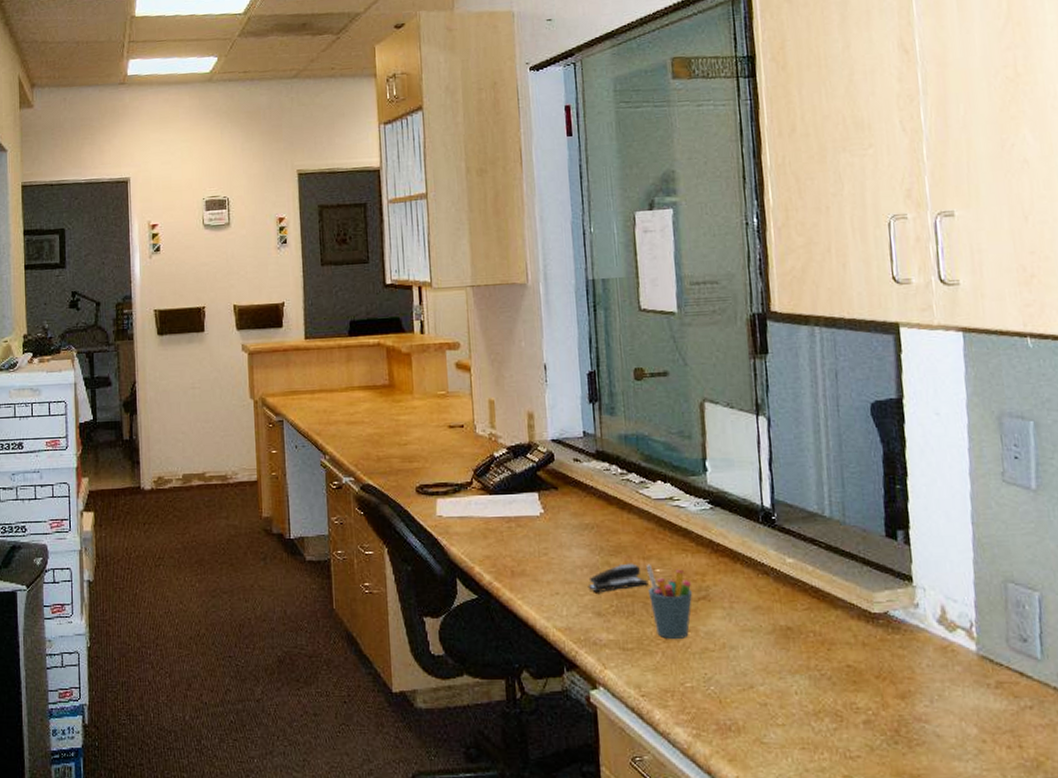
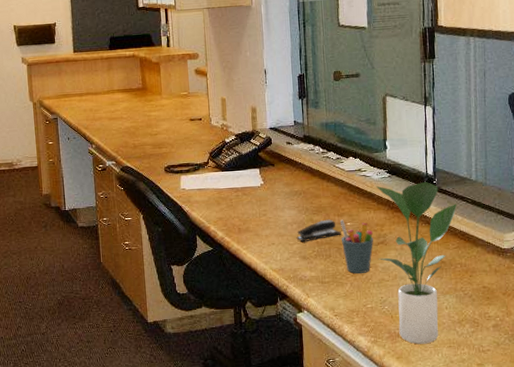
potted plant: none [694,517,805,743] -> present [376,182,457,344]

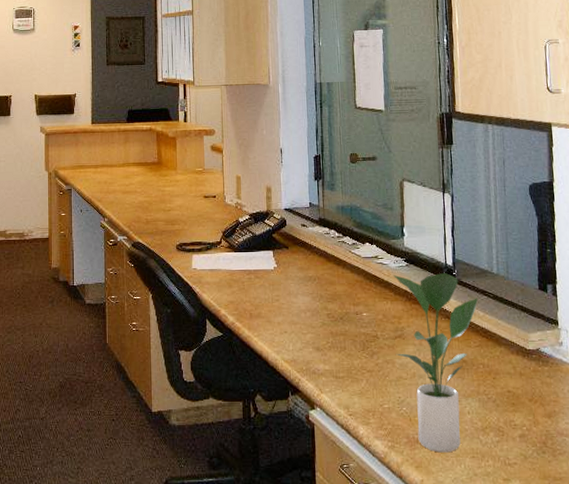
stapler: present [296,219,341,242] -> none [309,308,357,331]
pen holder: present [339,219,374,274] -> none [355,309,391,369]

